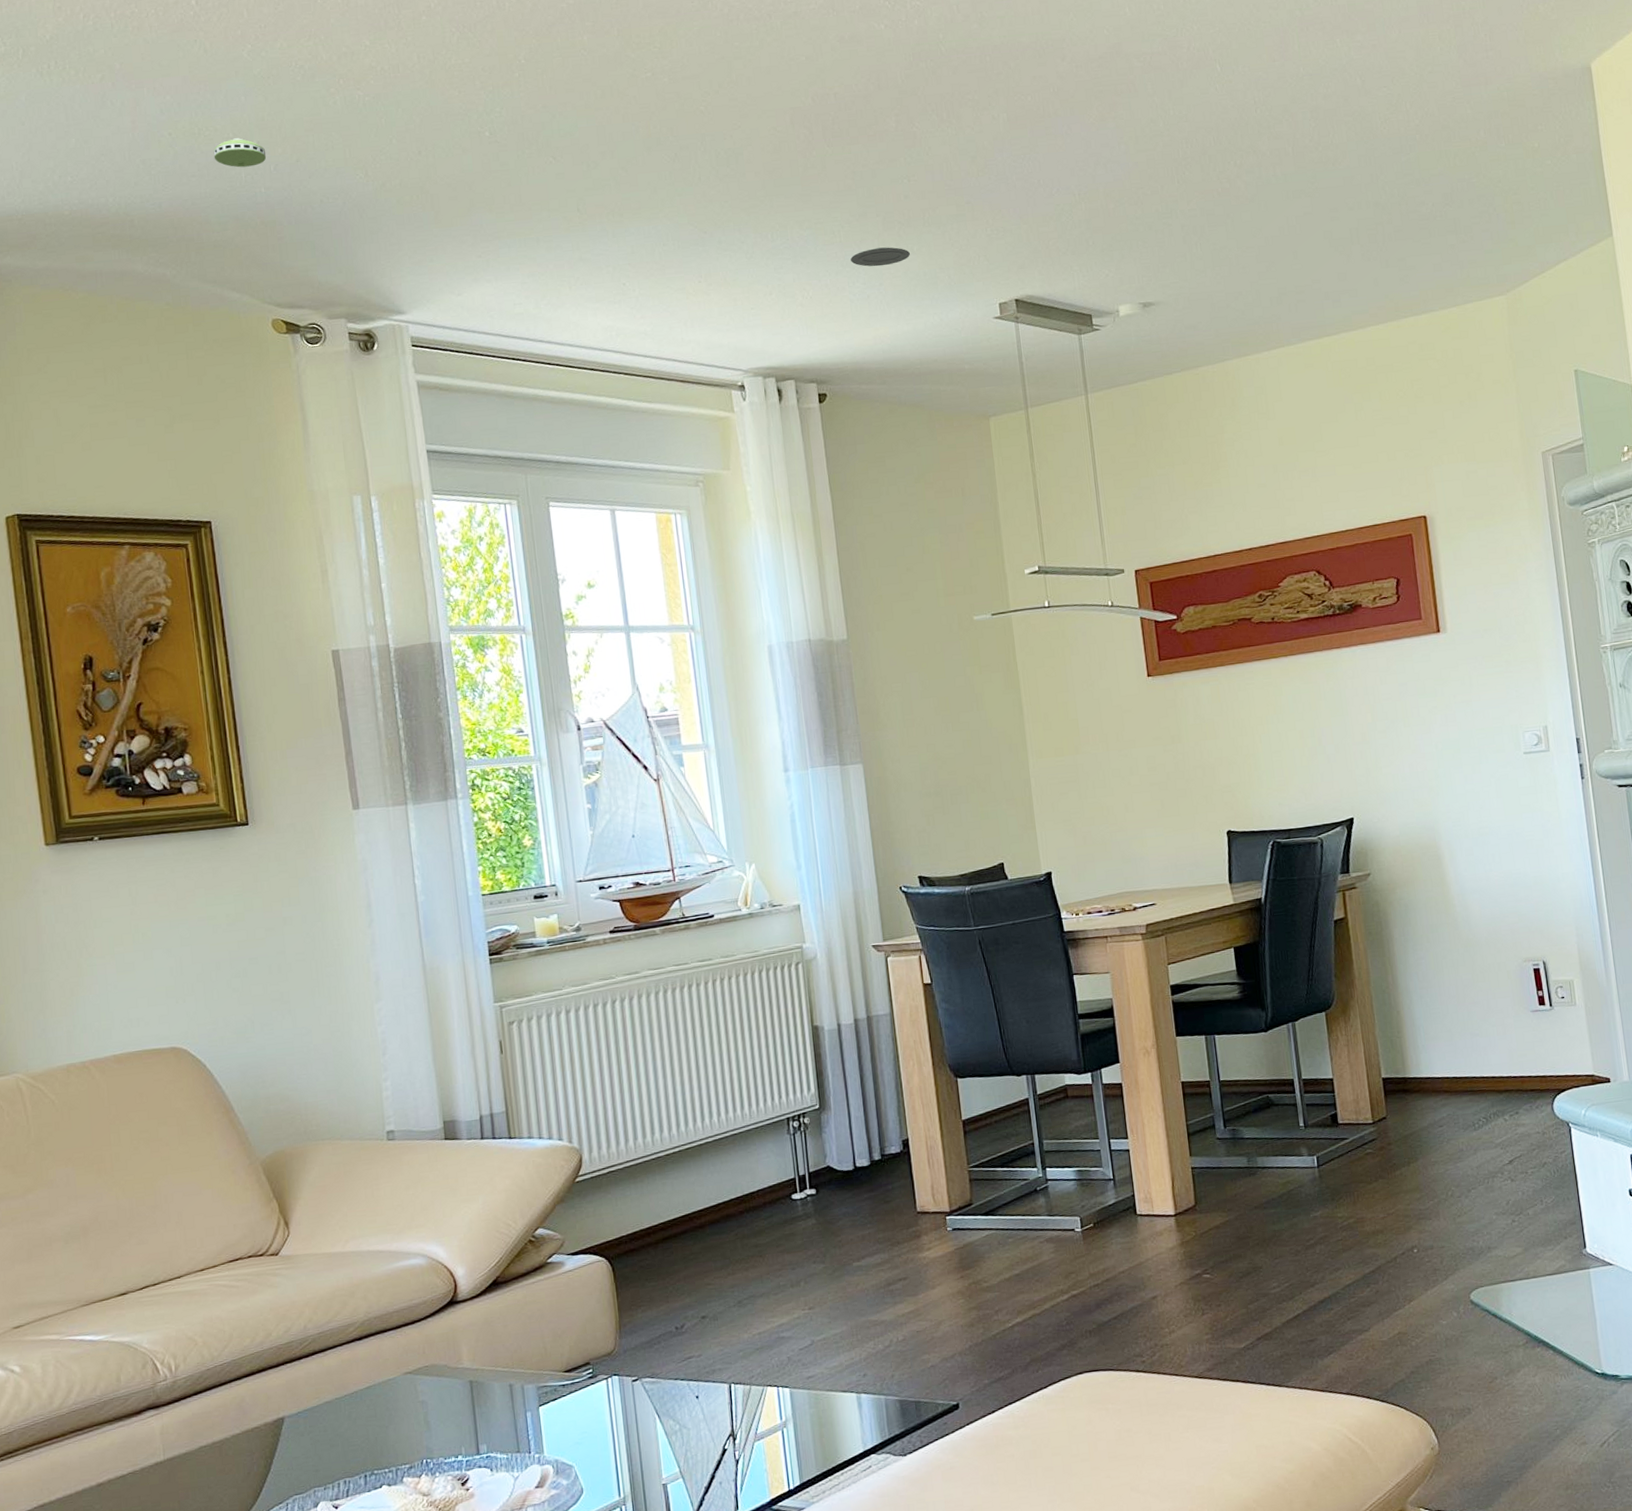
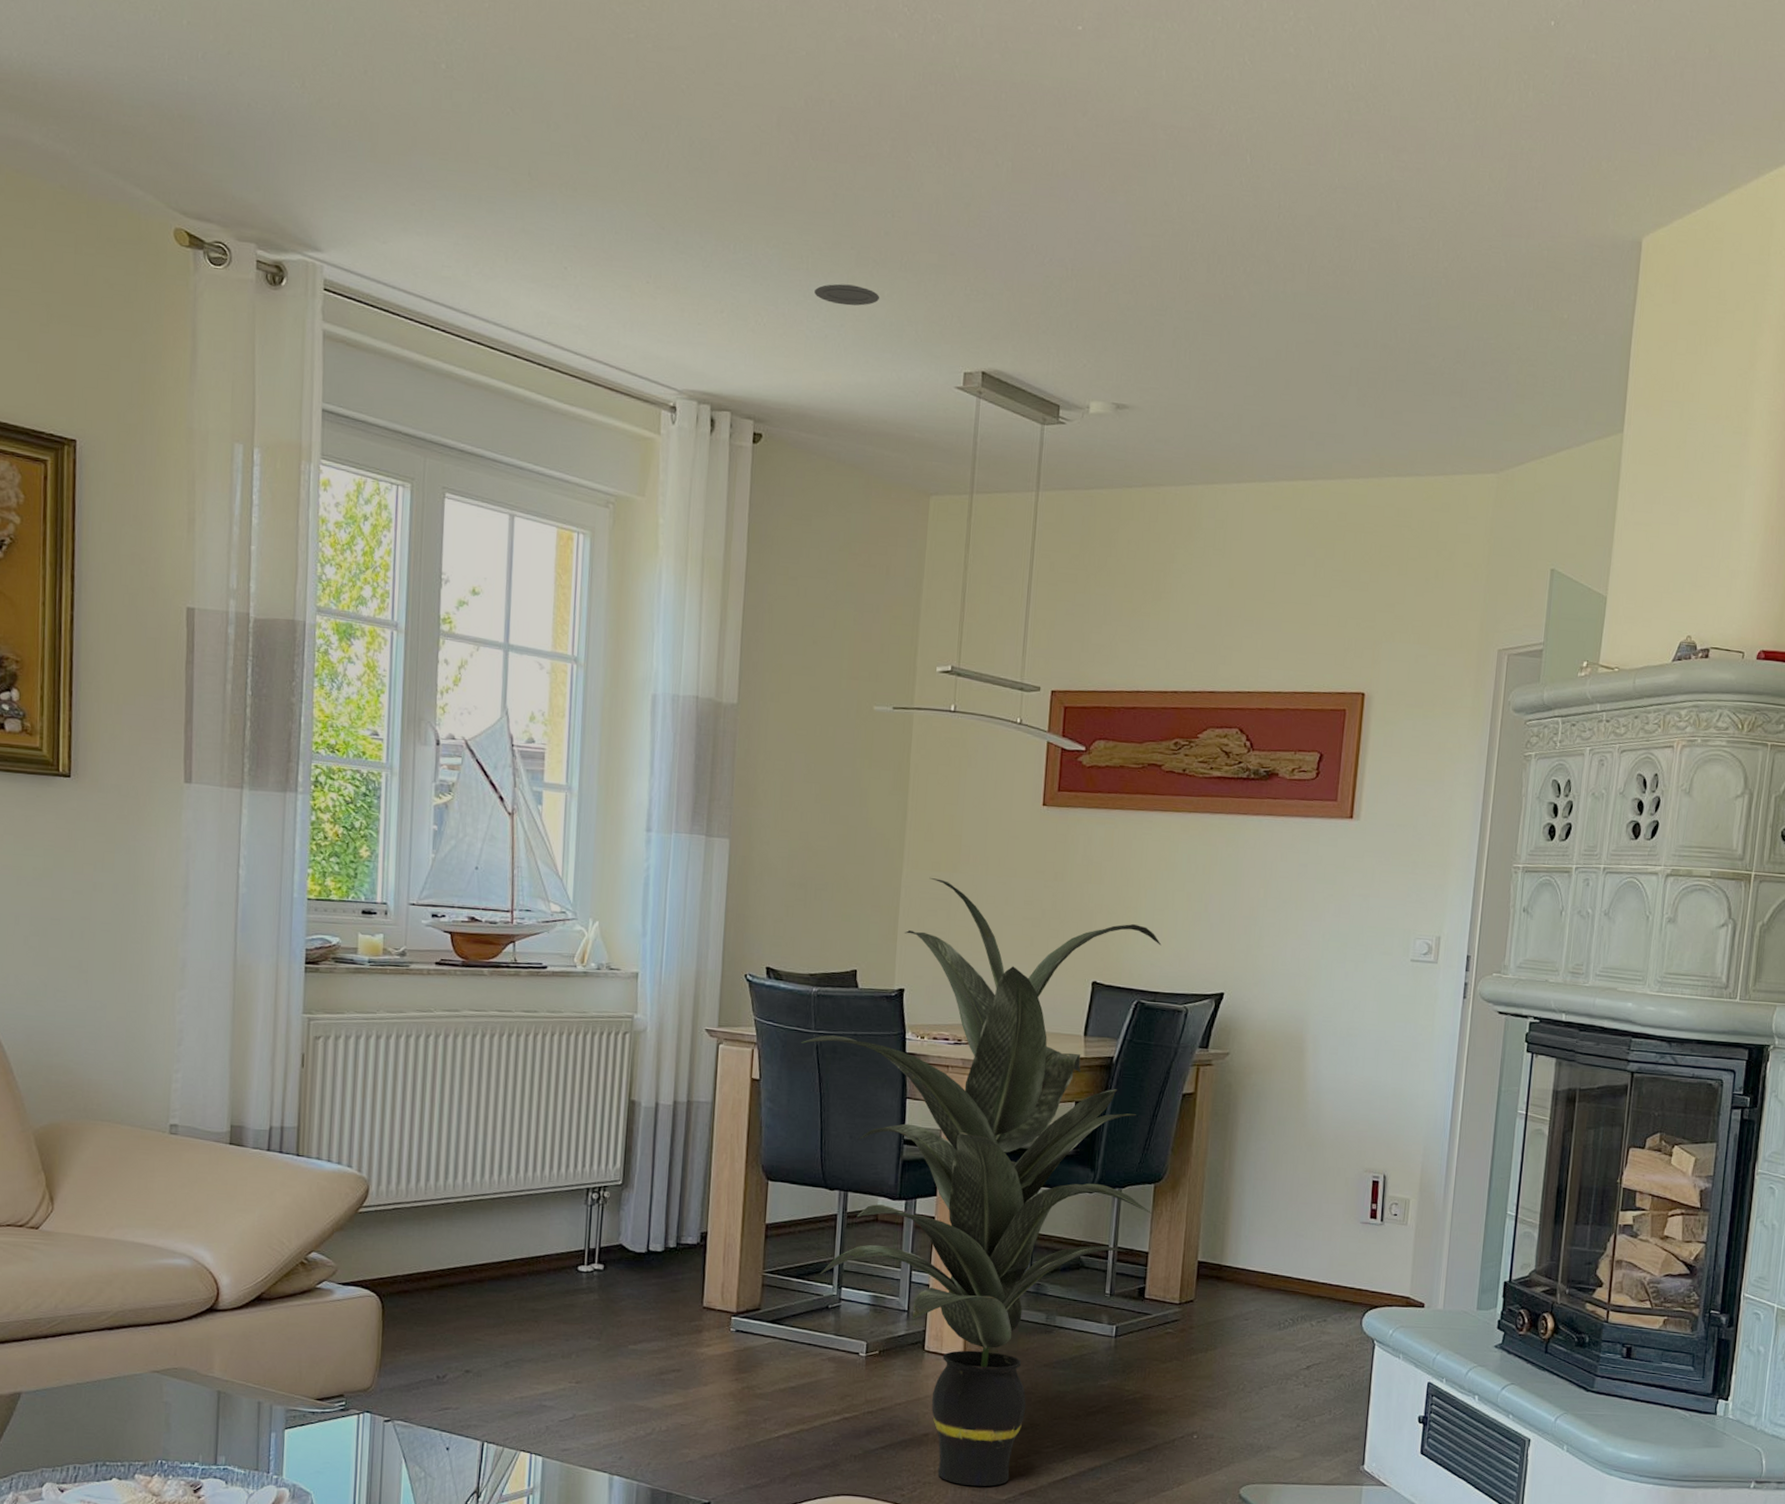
smoke detector: present [213,138,267,168] -> none [136,12,196,49]
indoor plant: none [964,763,1329,1341] -> present [801,877,1162,1487]

